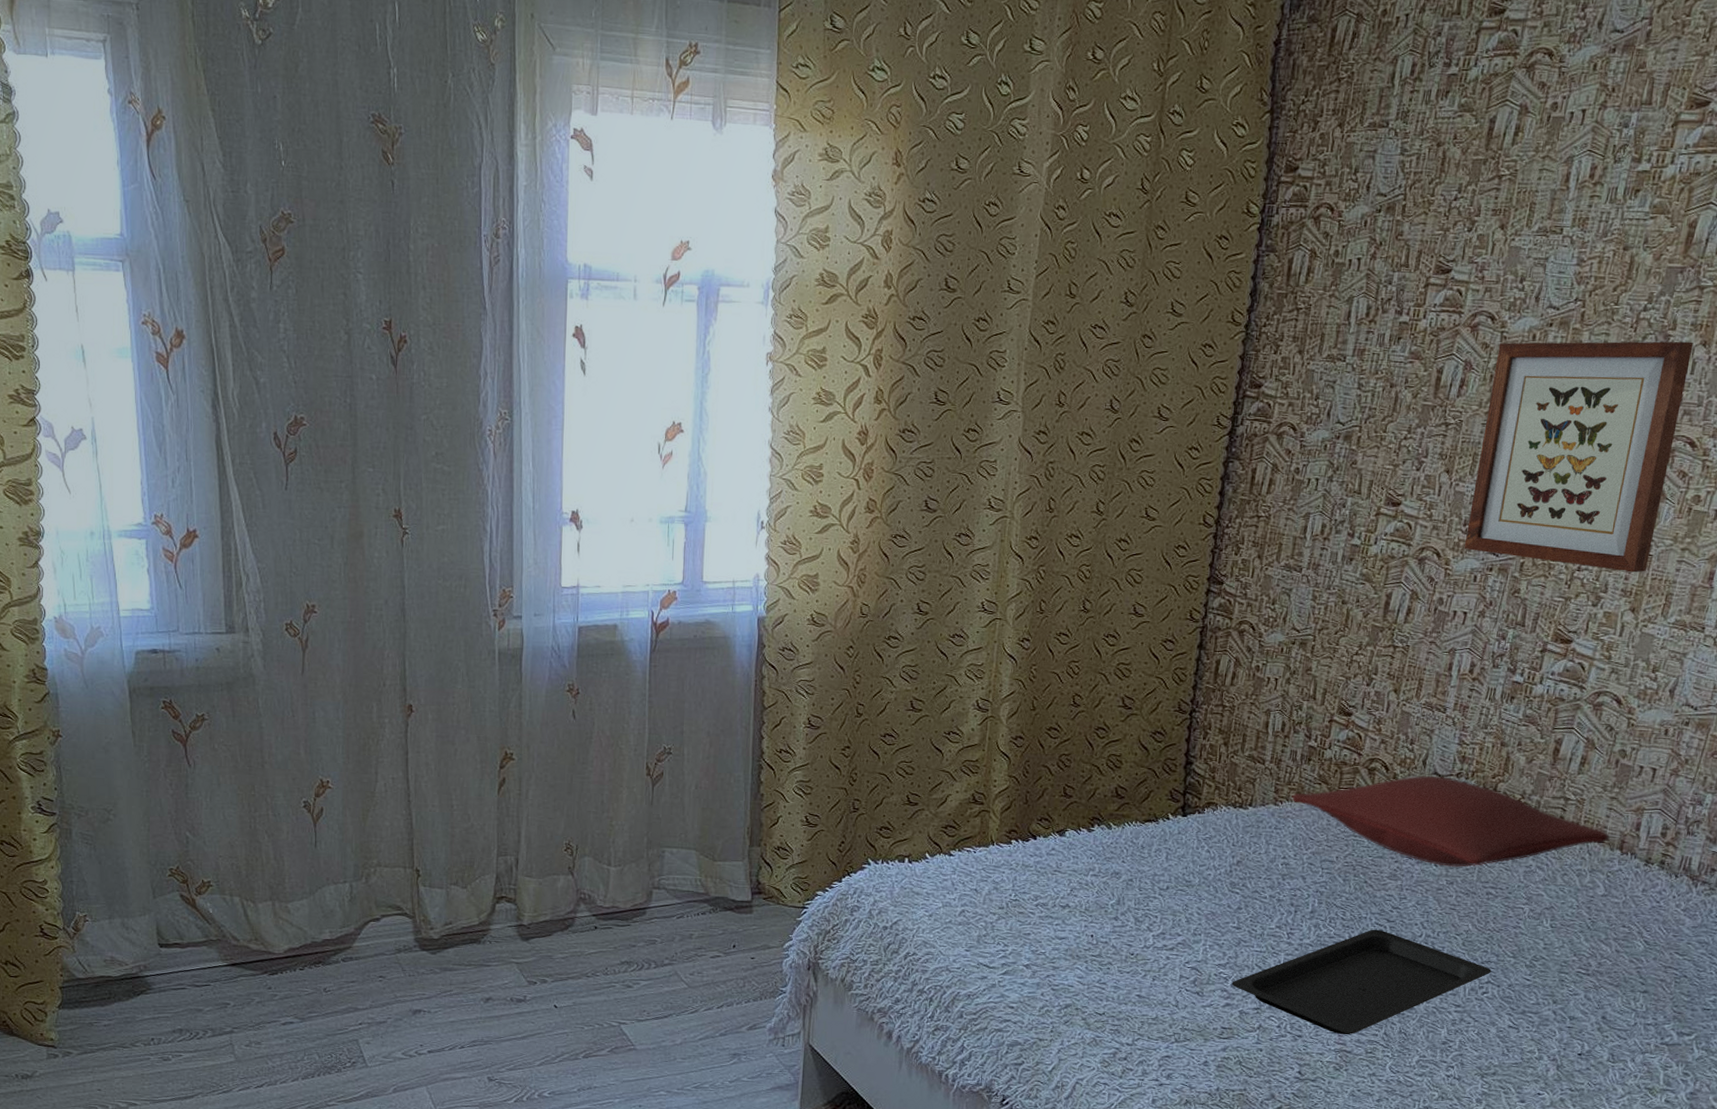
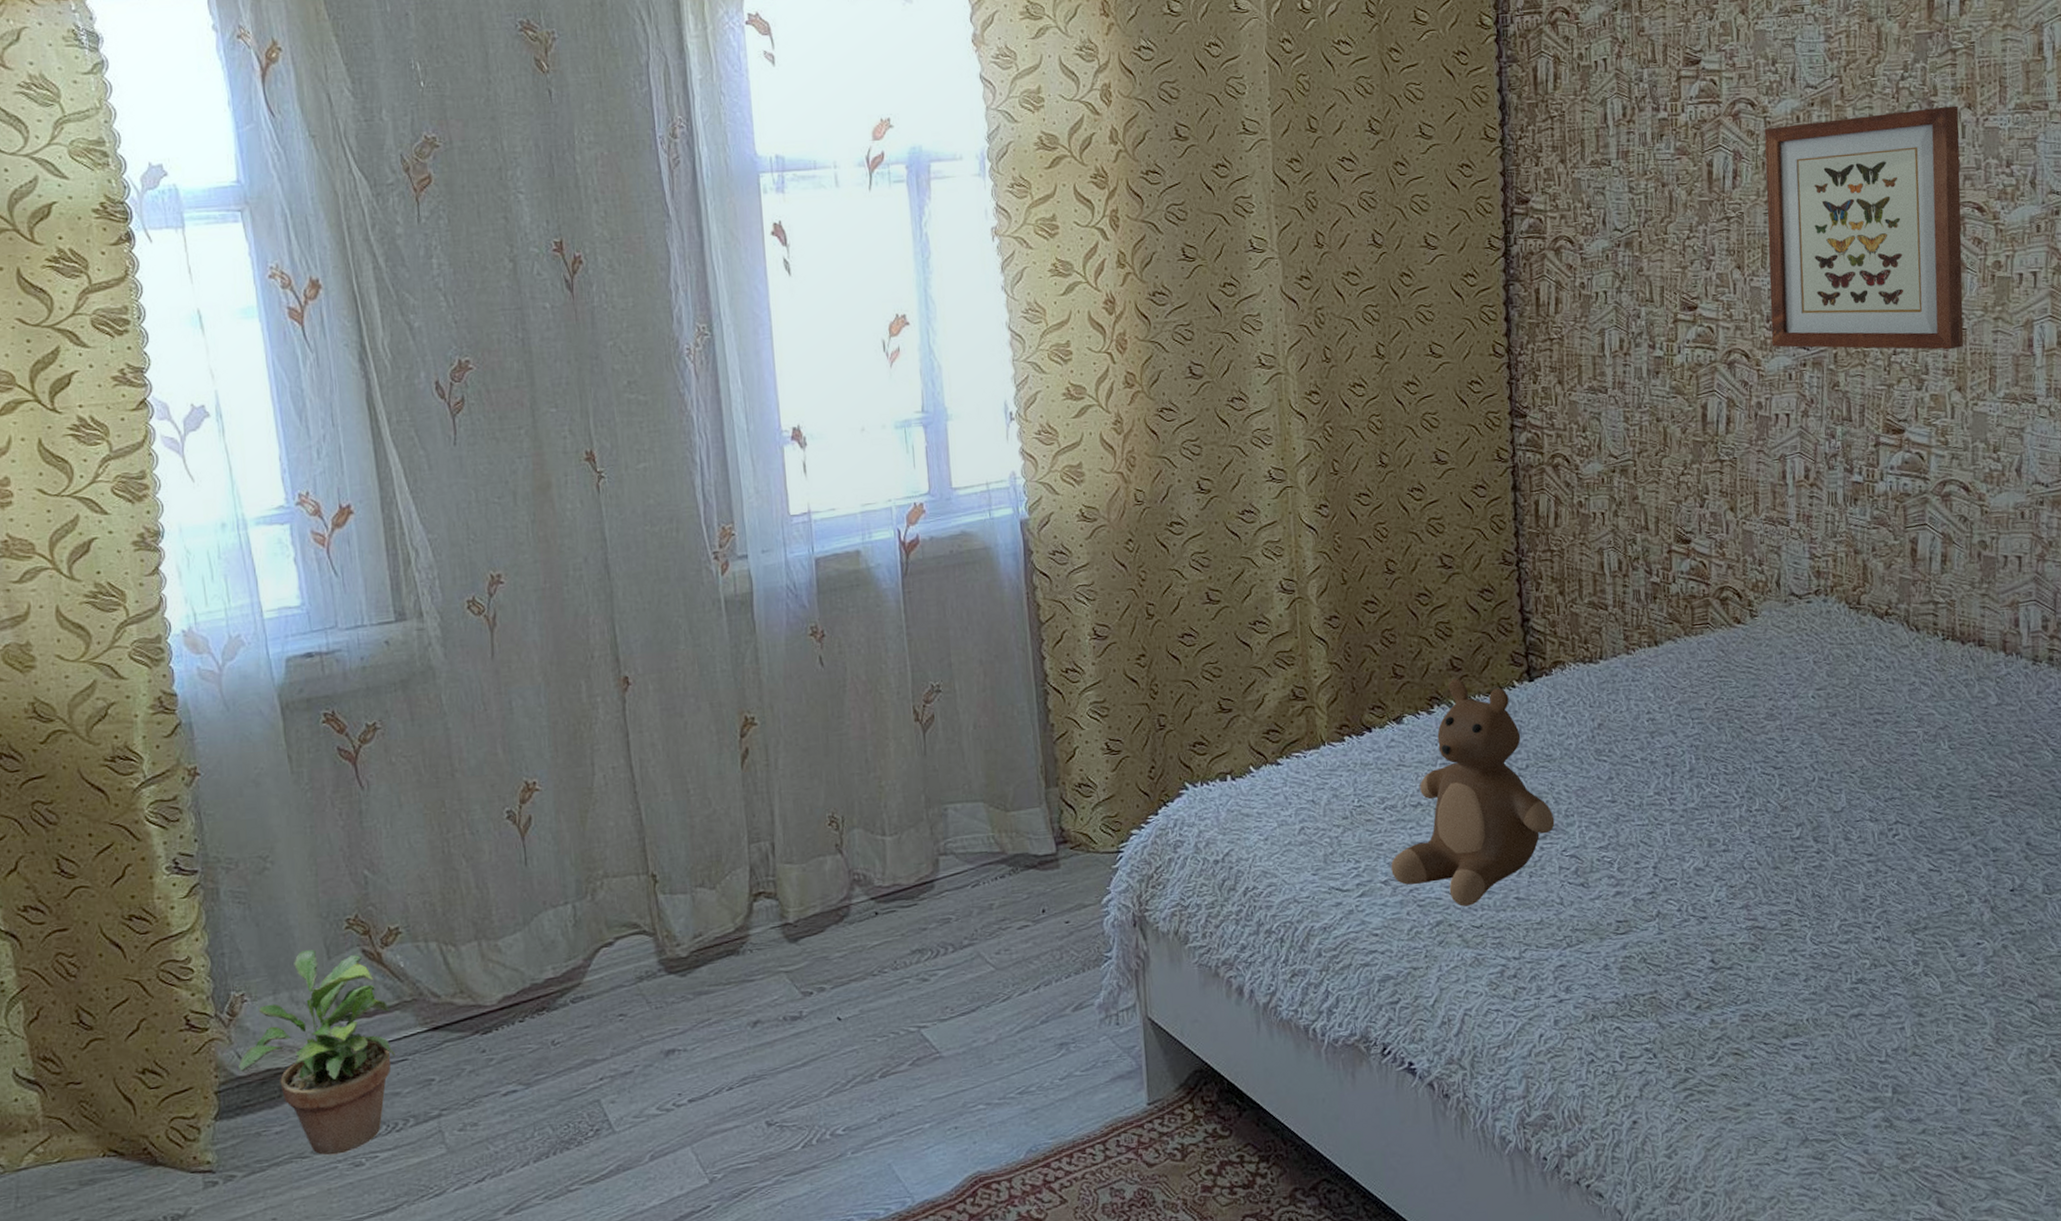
potted plant: none [79,888,200,1049] -> present [239,949,395,1156]
teddy bear: none [1034,804,1184,996] -> present [1391,678,1555,907]
serving tray: present [1231,929,1492,1035] -> none [1618,779,1898,909]
pillow: present [1292,776,1610,867] -> none [1644,596,1990,698]

